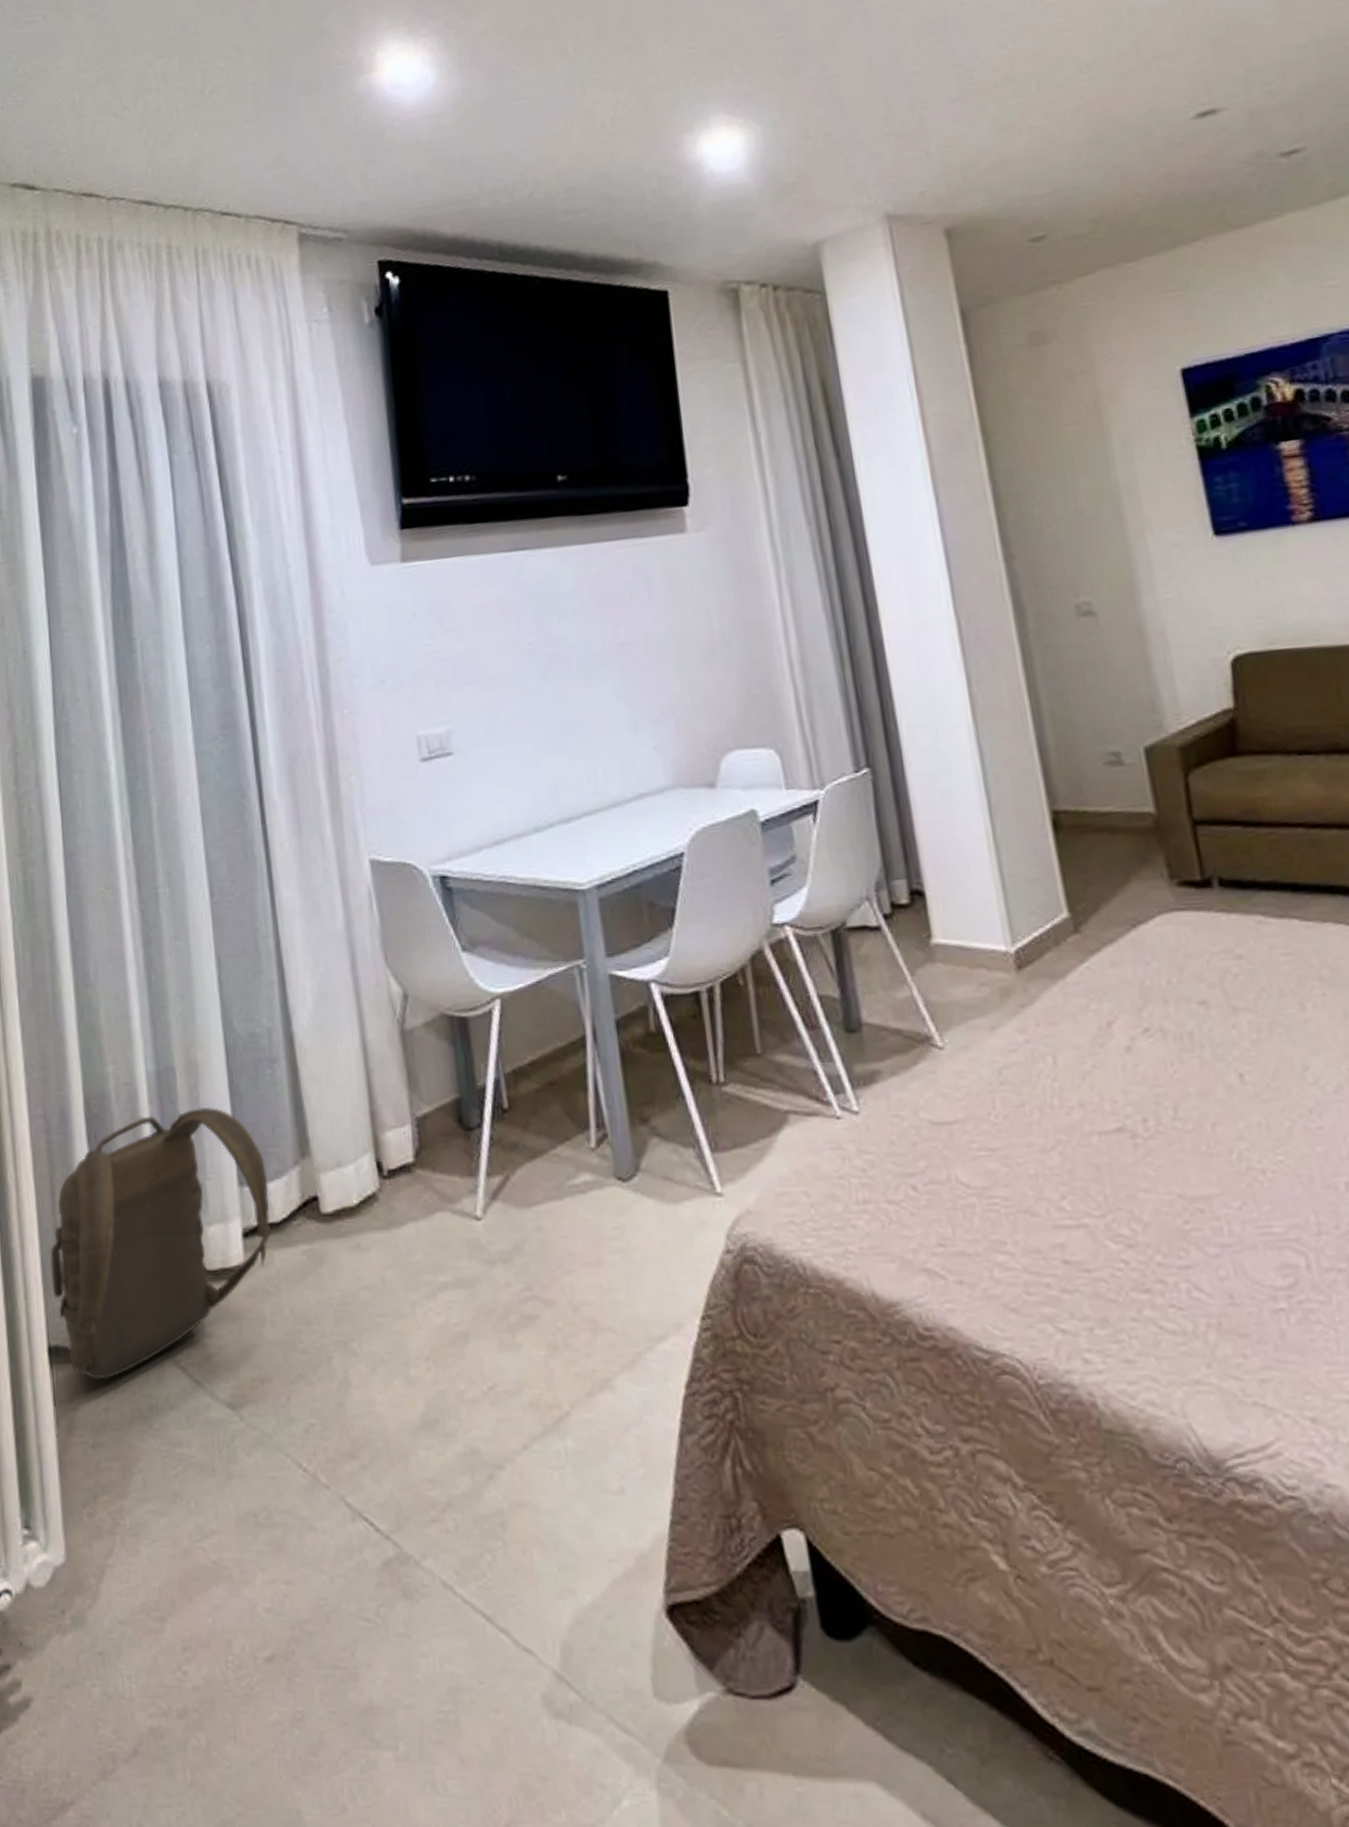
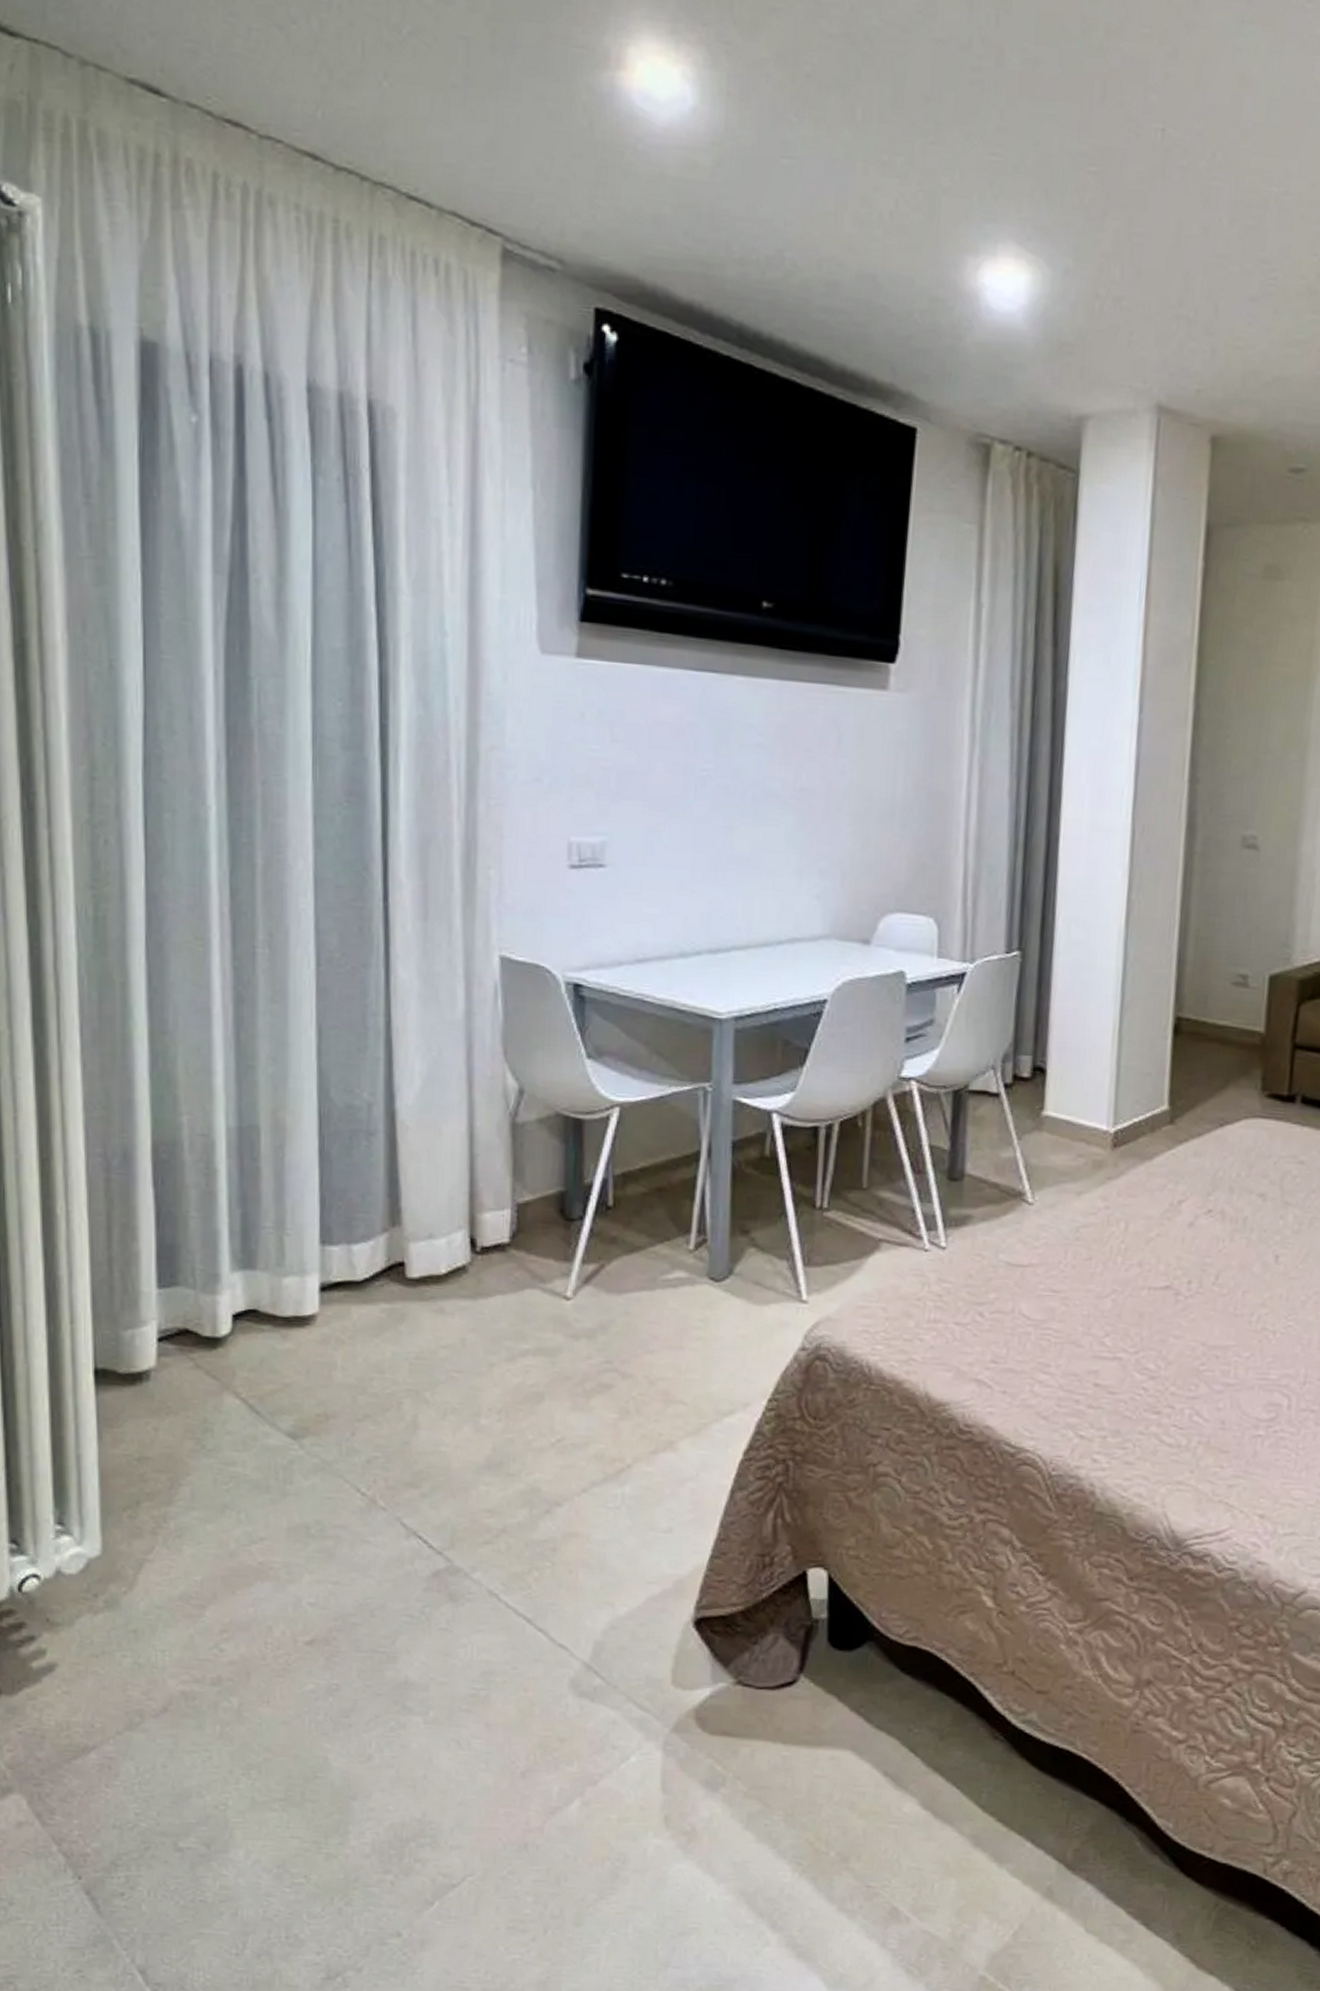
backpack: present [50,1107,272,1380] -> none [102,1167,353,1403]

